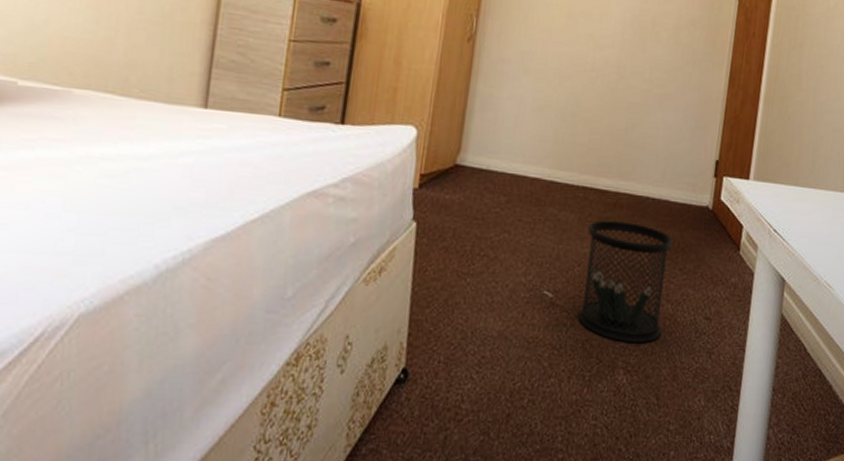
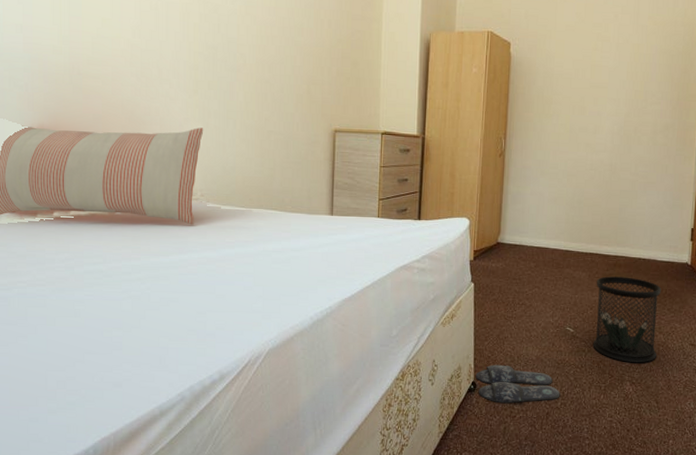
slippers: none [408,343,528,401] -> present [475,364,560,404]

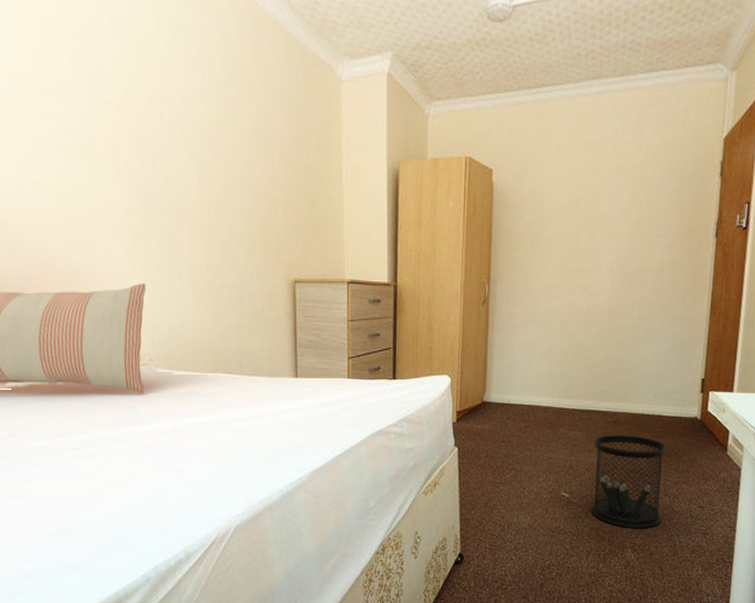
slippers: present [475,364,560,404] -> none [462,534,555,575]

